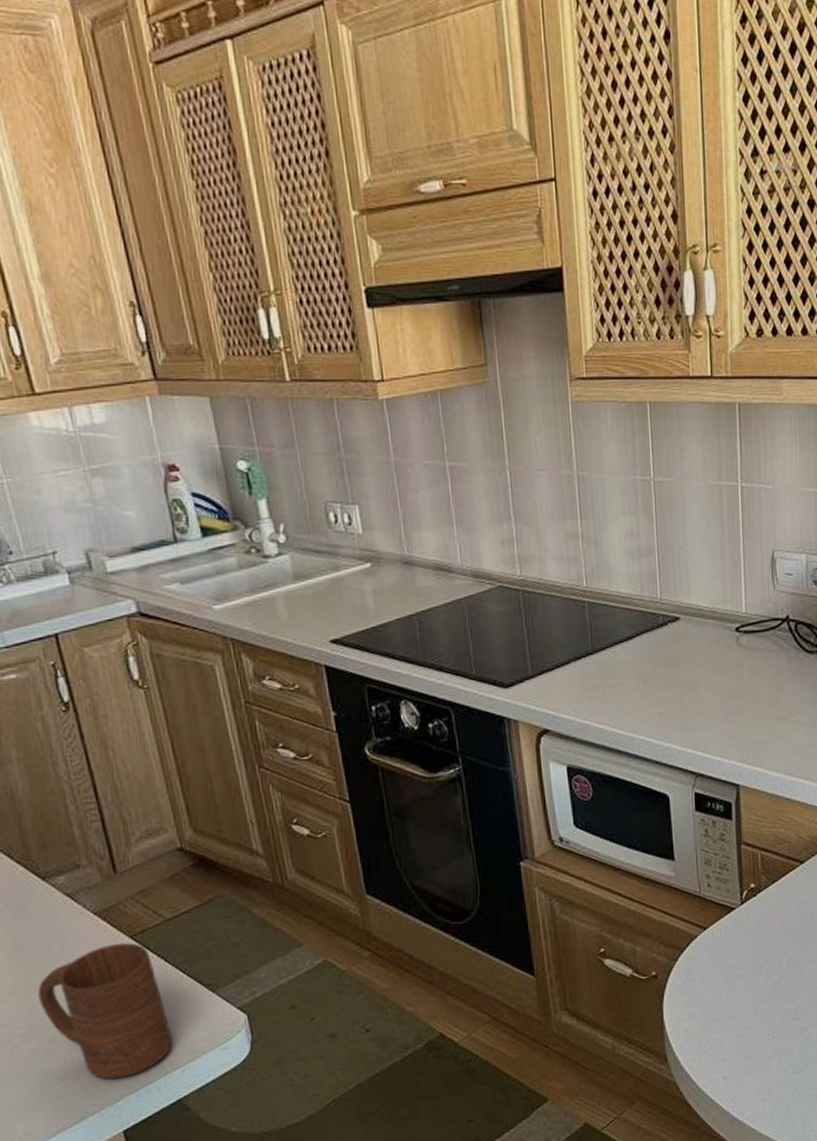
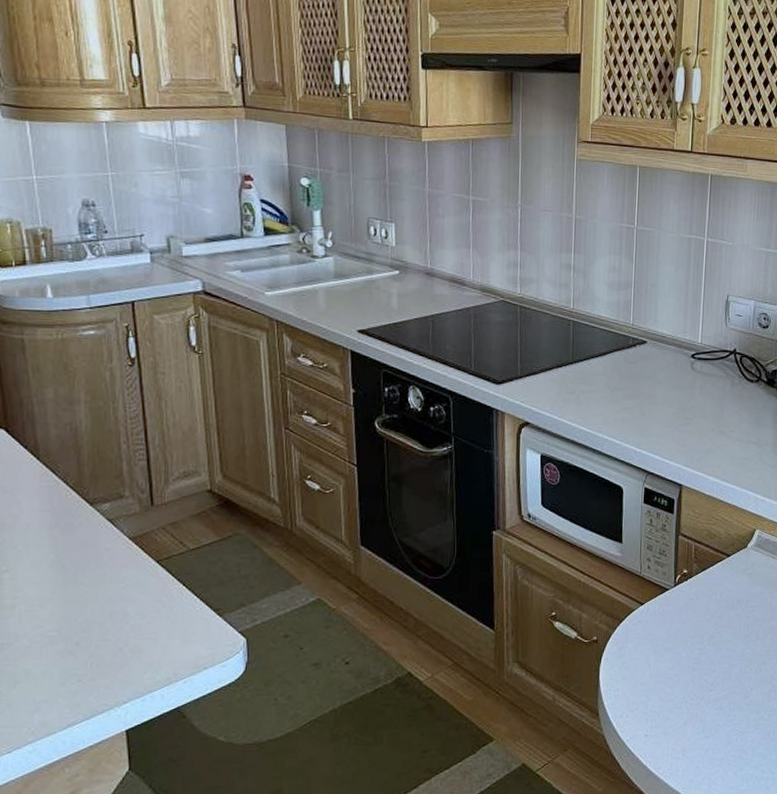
cup: present [37,943,173,1080] -> none [71,565,180,684]

